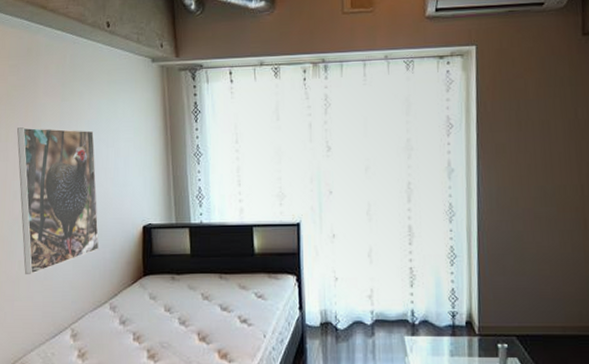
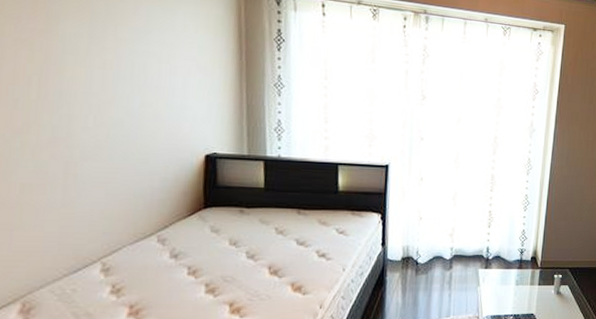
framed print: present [17,127,100,274] -> none [19,20,145,200]

